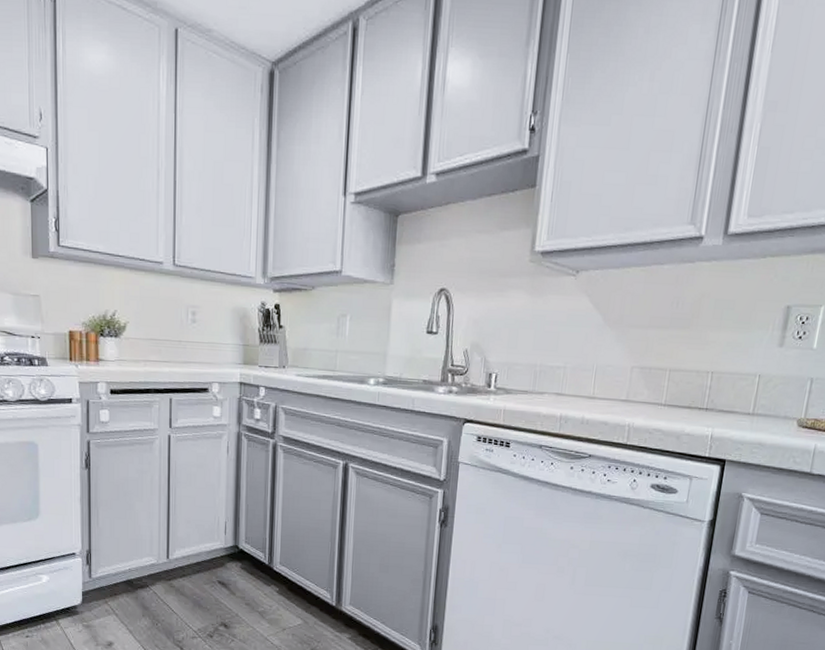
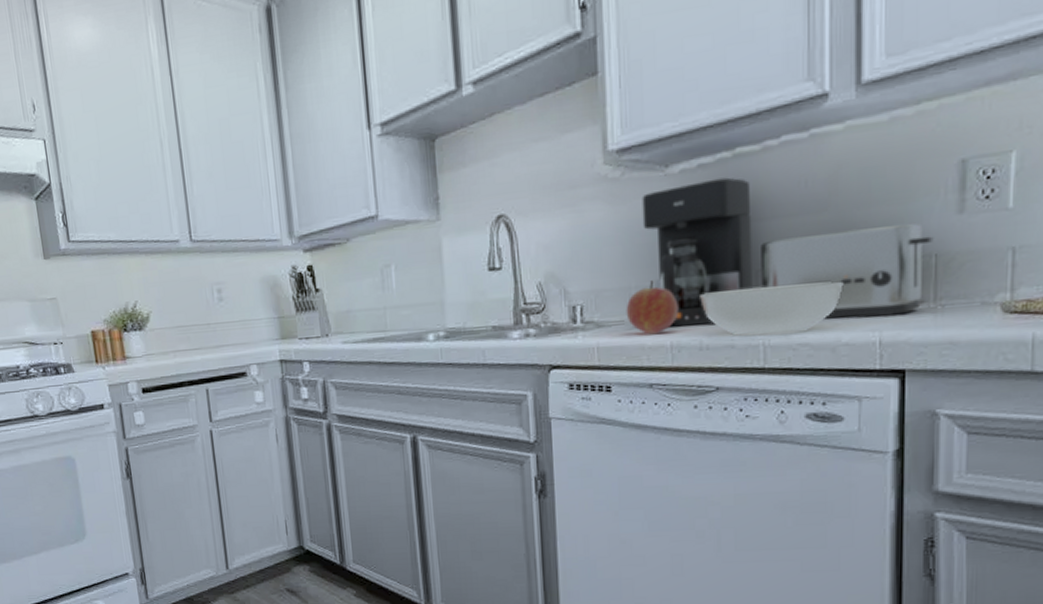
fruit: none [530,362,571,405] -> present [626,280,679,334]
coffee maker: none [552,288,637,404] -> present [642,177,753,326]
bowl: none [586,378,693,421] -> present [698,281,844,337]
toaster: none [633,344,760,417] -> present [761,223,934,318]

